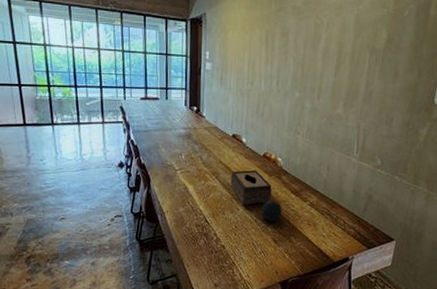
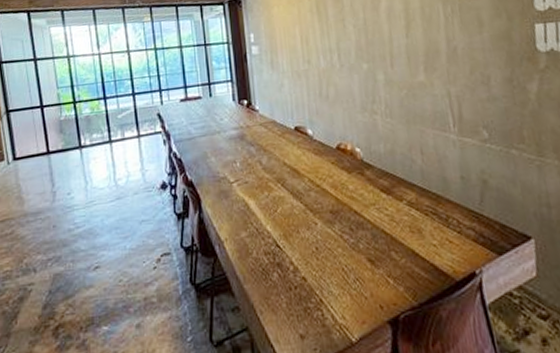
tissue box: present [230,169,272,206] -> none [300,167,356,218]
decorative ball: present [261,200,283,222] -> none [345,204,375,236]

